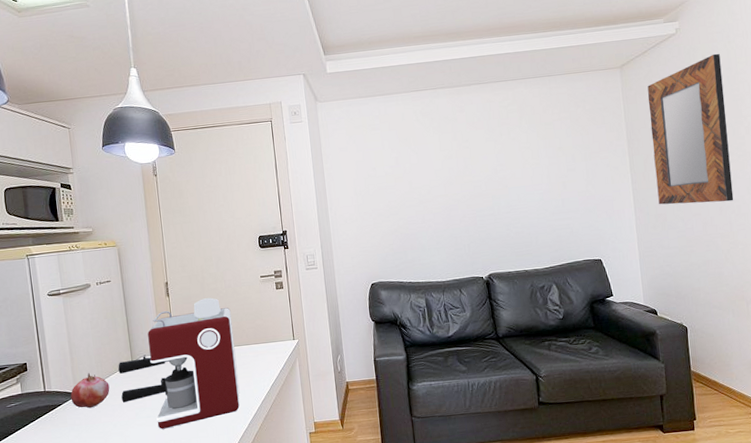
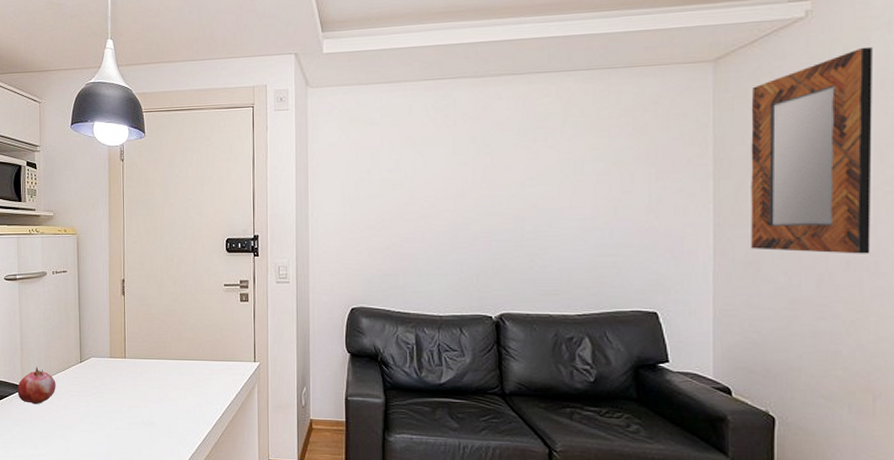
coffee maker: present [118,297,240,430] -> none [66,302,190,440]

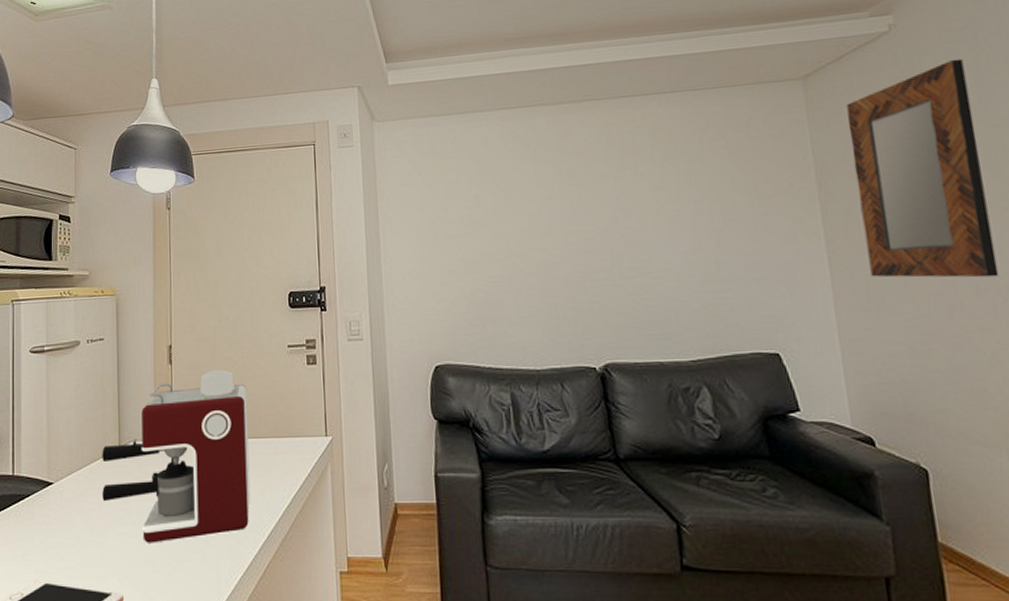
fruit: present [17,367,56,405] -> none [42,457,89,504]
coffee maker: none [66,302,190,440] -> present [102,370,251,543]

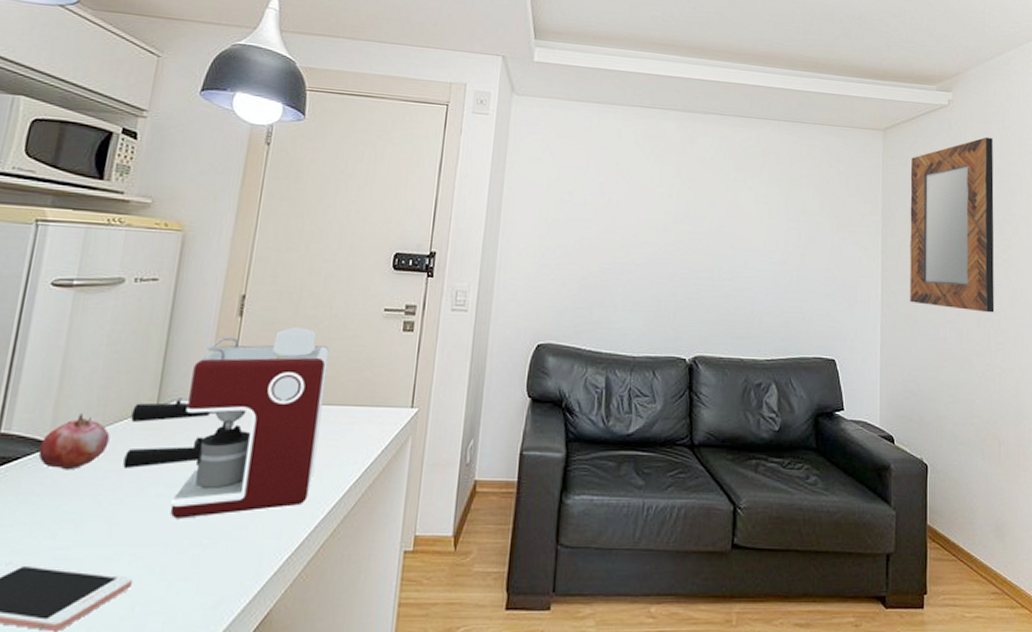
fruit: none [42,457,89,504] -> present [38,413,110,470]

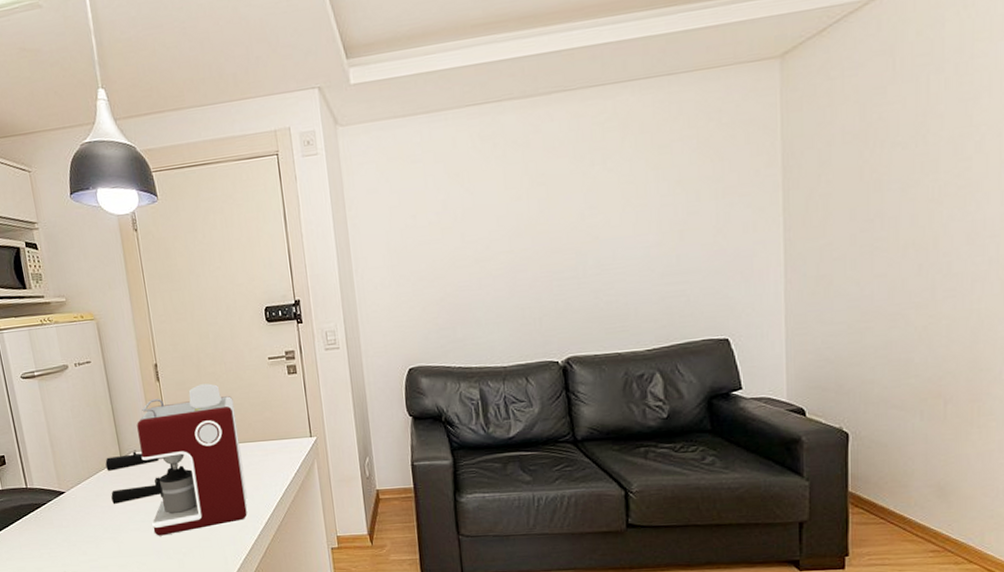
fruit: present [38,413,110,470] -> none [55,469,98,509]
home mirror: present [910,137,995,313] -> none [820,25,947,262]

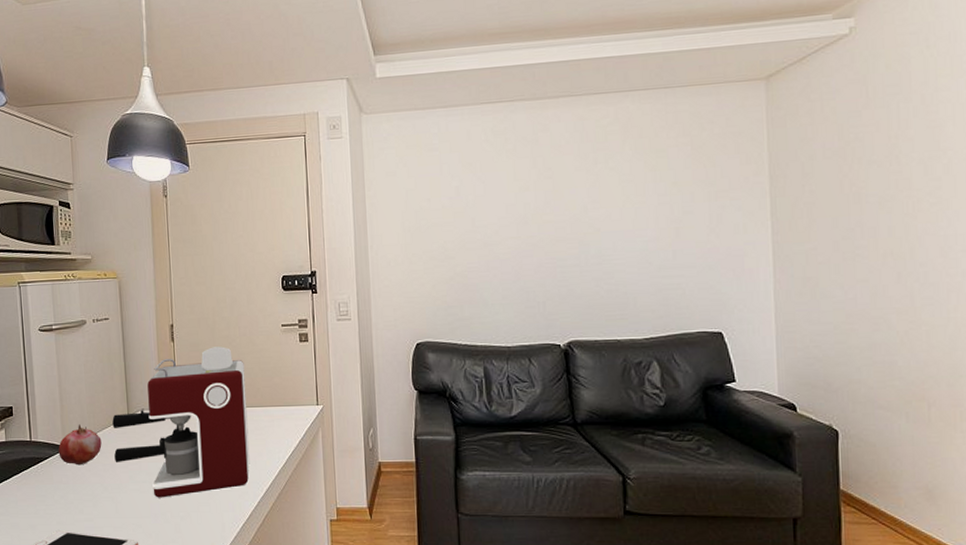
fruit: none [55,469,98,509] -> present [58,424,102,466]

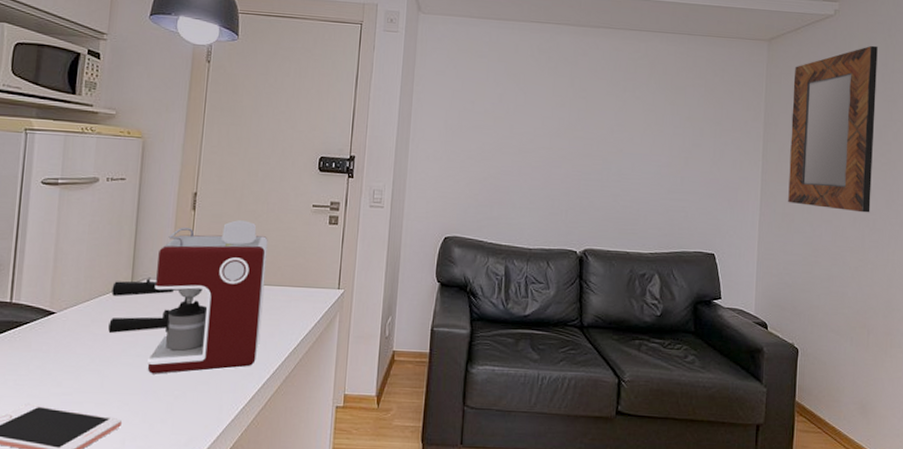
fruit: present [58,424,102,466] -> none [42,288,96,333]
home mirror: none [802,62,919,266] -> present [788,45,878,213]

